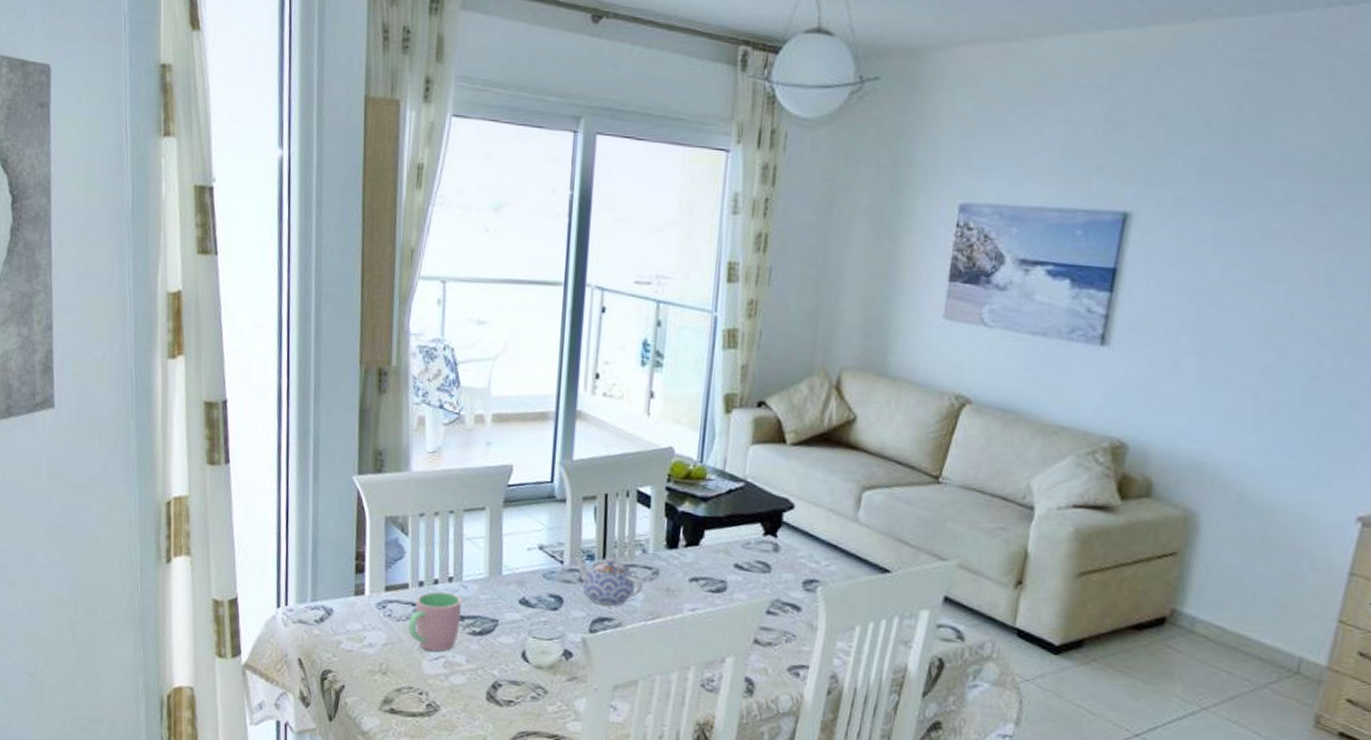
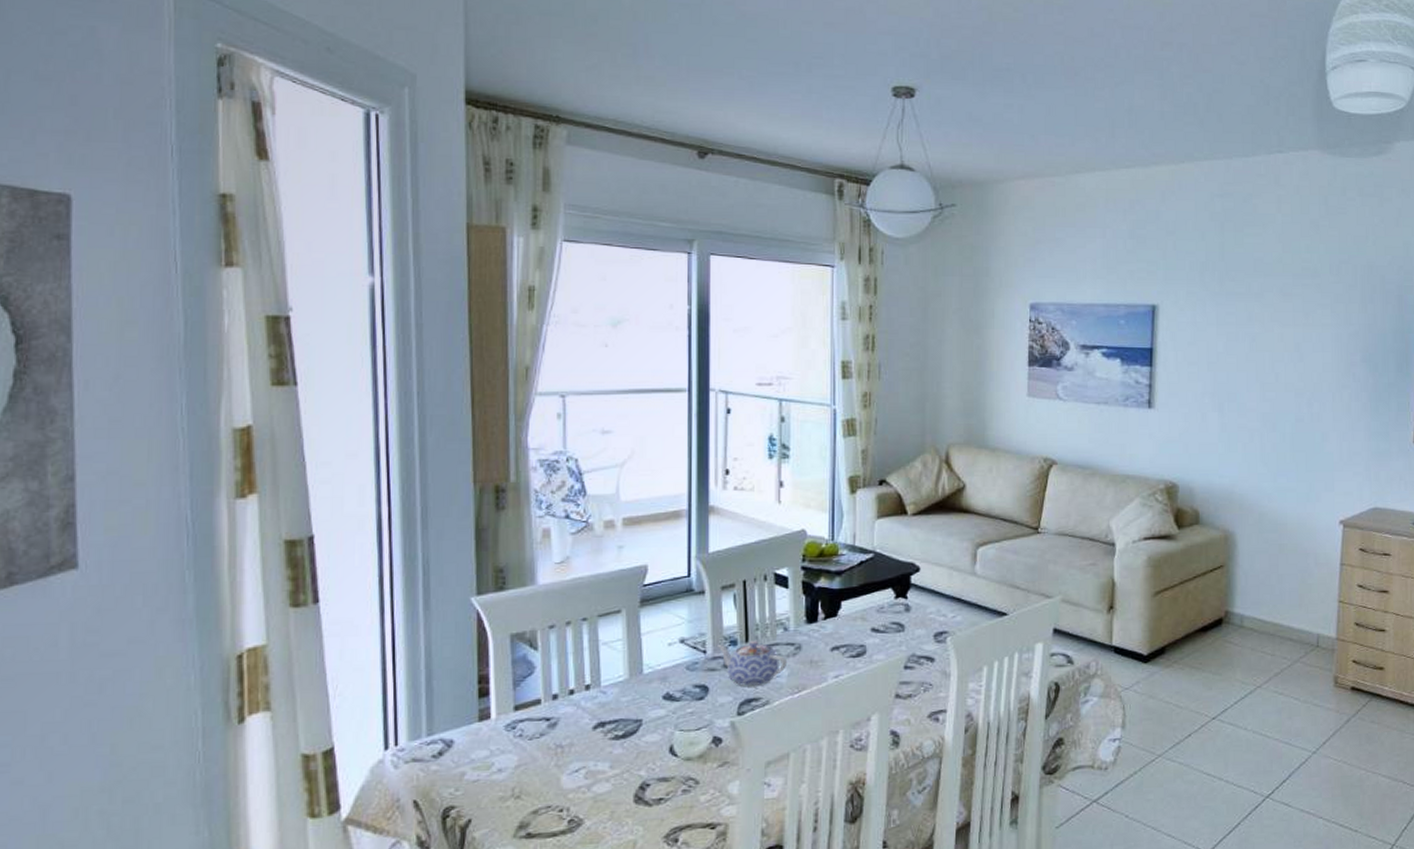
cup: present [408,591,461,652] -> none [543,700,602,765]

